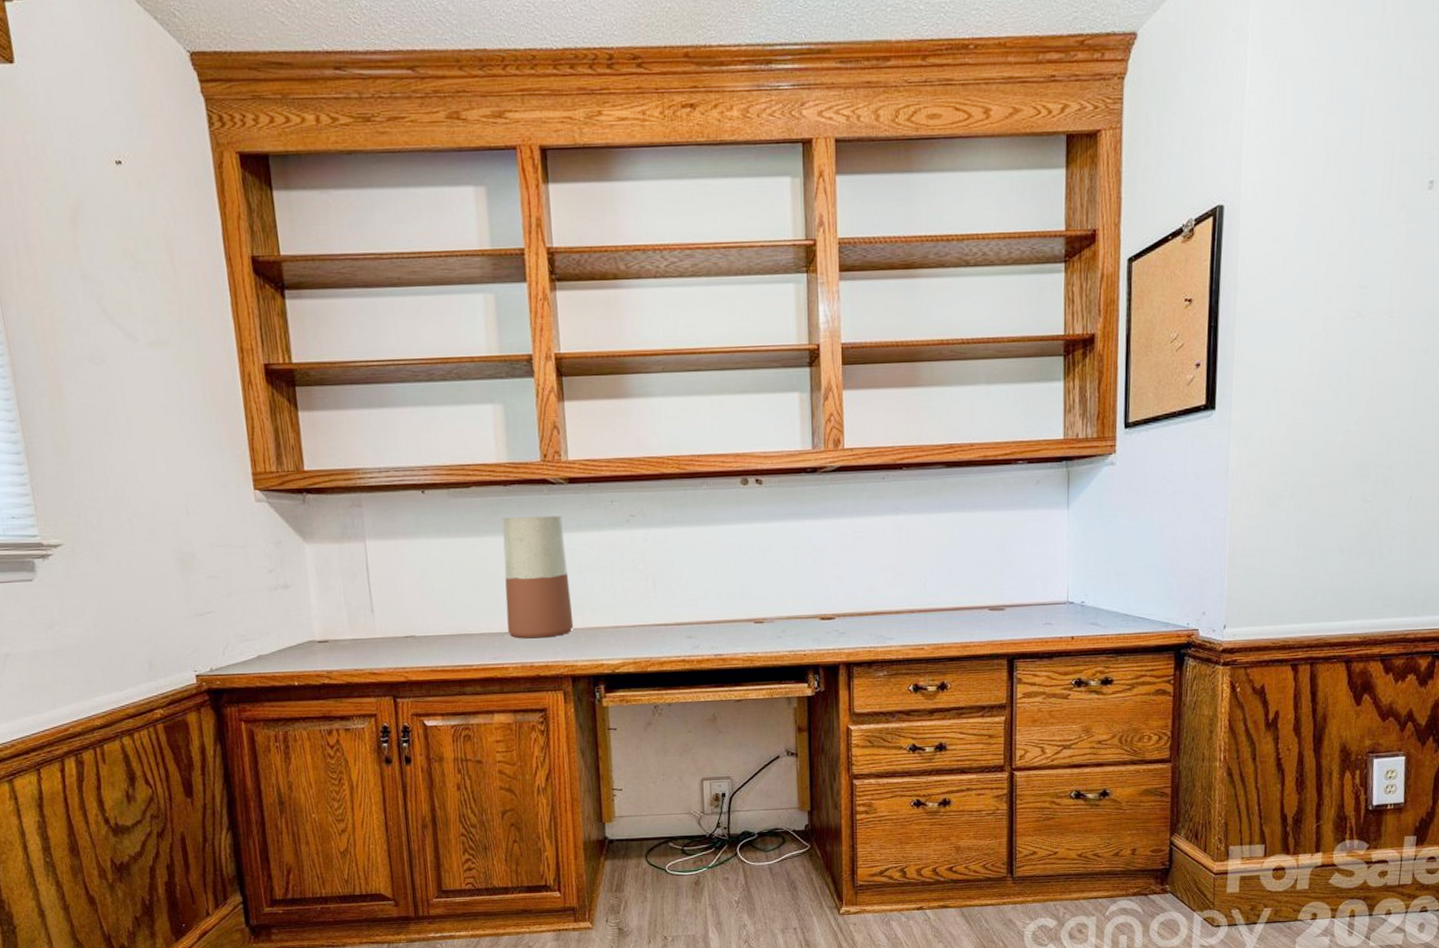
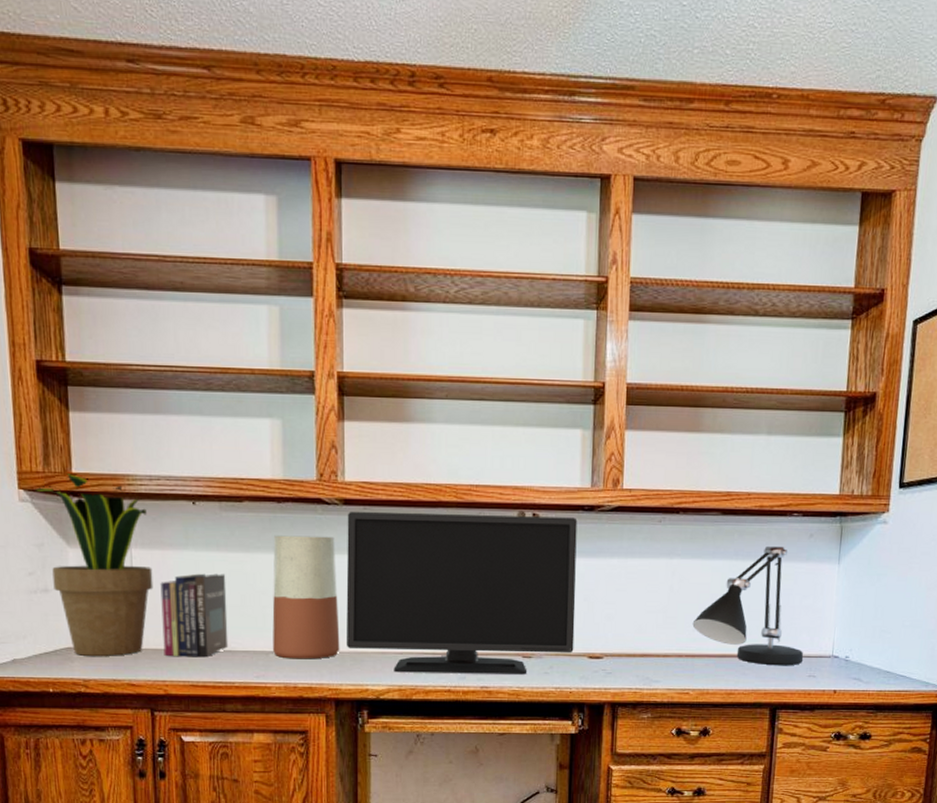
potted plant: none [270,471,389,648] -> present [35,474,154,656]
books: none [395,559,465,644] -> present [160,573,229,658]
monitor: none [572,480,805,646] -> present [345,512,578,675]
desk lamp: none [923,495,1038,615] -> present [692,545,804,665]

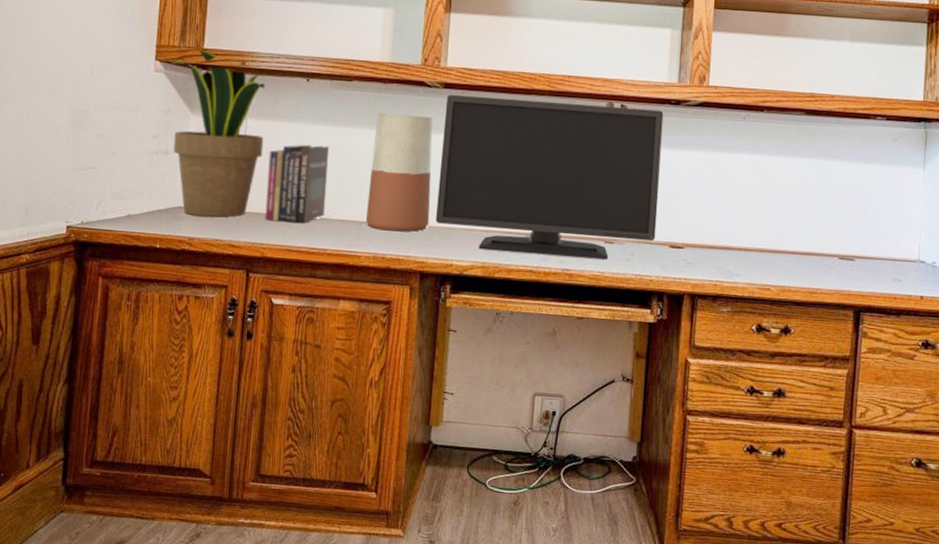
desk lamp: present [692,545,804,665] -> none [774,147,889,268]

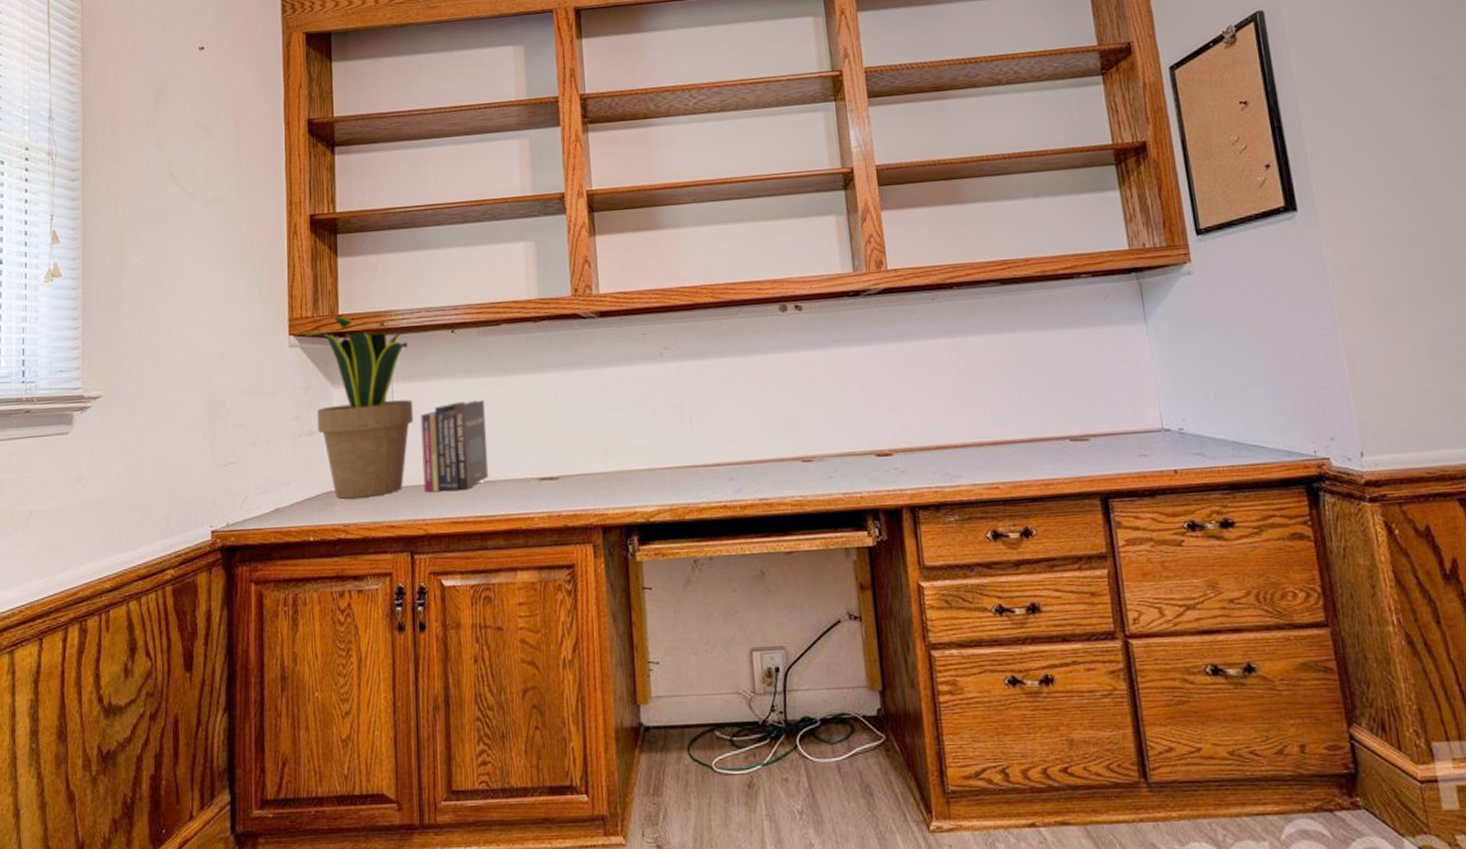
vase: present [365,113,433,232] -> none [531,350,605,485]
monitor: present [435,95,664,260] -> none [603,305,859,491]

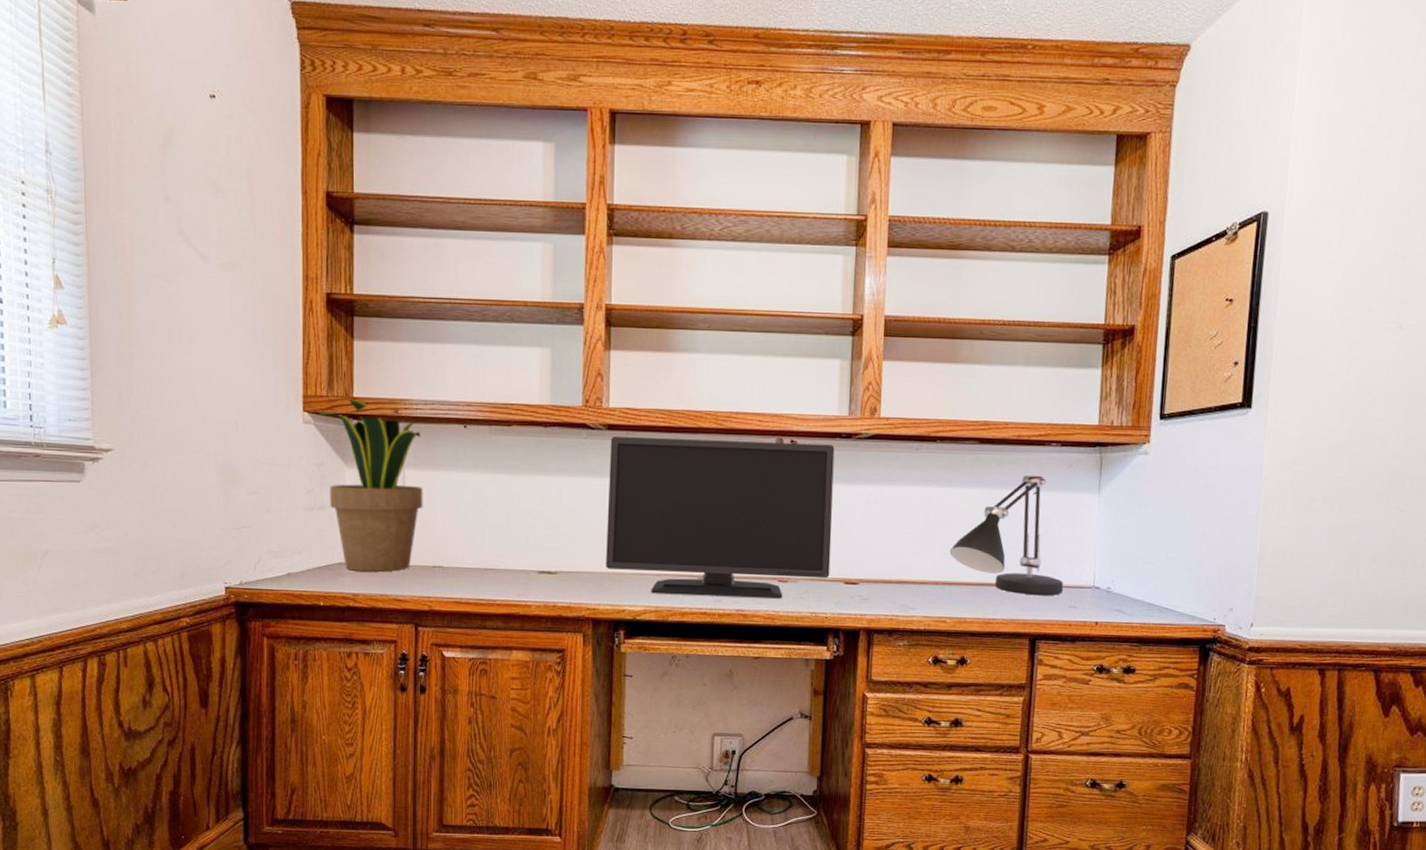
books: present [420,400,489,493] -> none [430,493,492,575]
monitor: none [603,305,859,491] -> present [605,437,835,599]
desk lamp: none [988,311,1129,447] -> present [949,475,1064,595]

